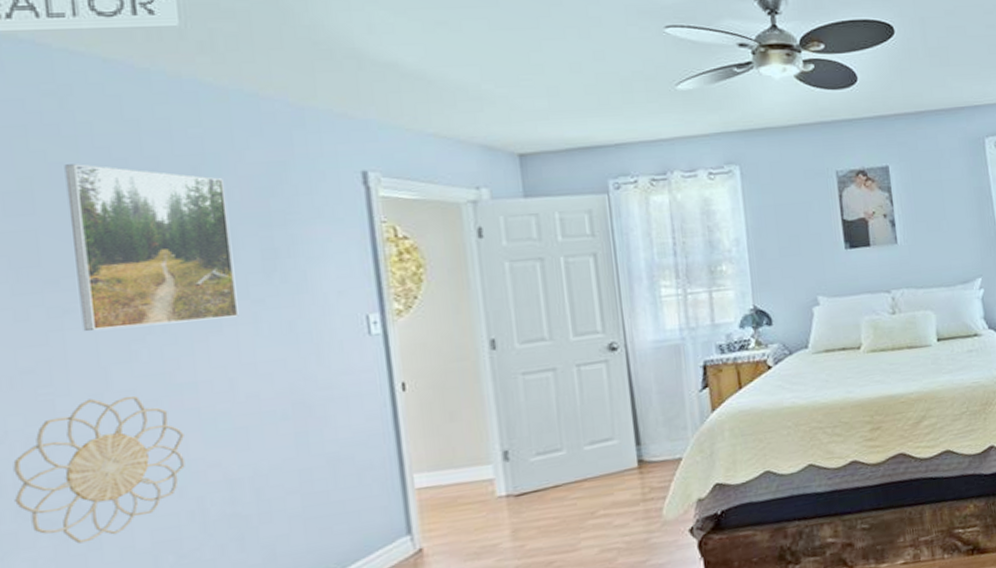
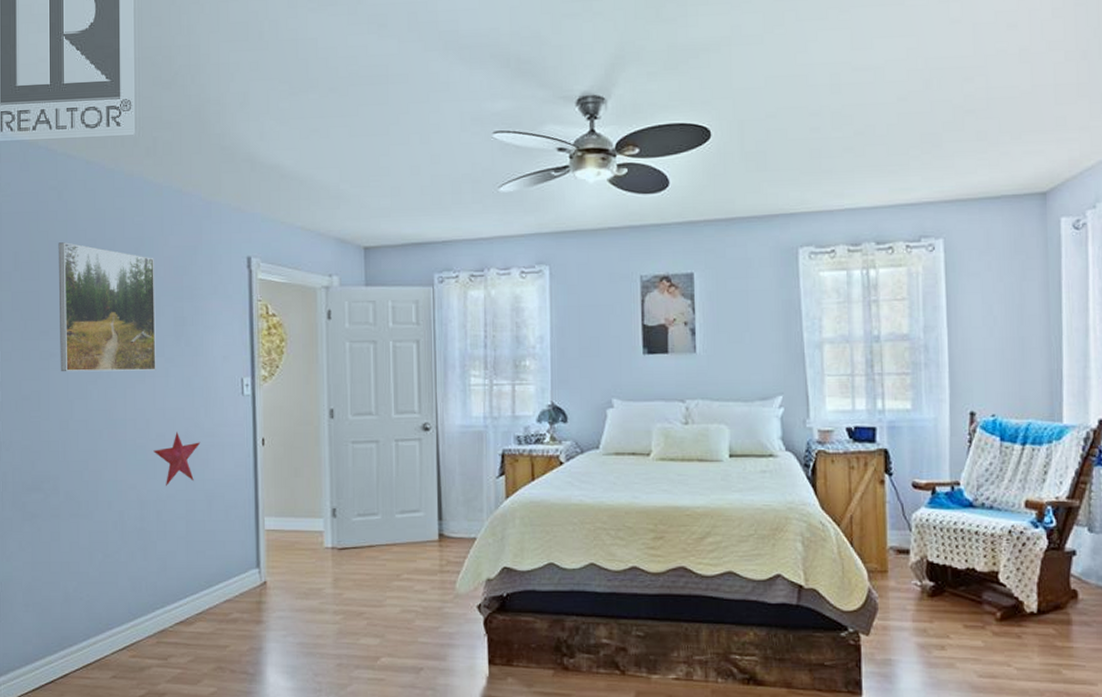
decorative wall piece: present [13,396,185,544] -> none [12,424,115,534]
decorative star: none [243,389,314,458] -> present [153,432,201,487]

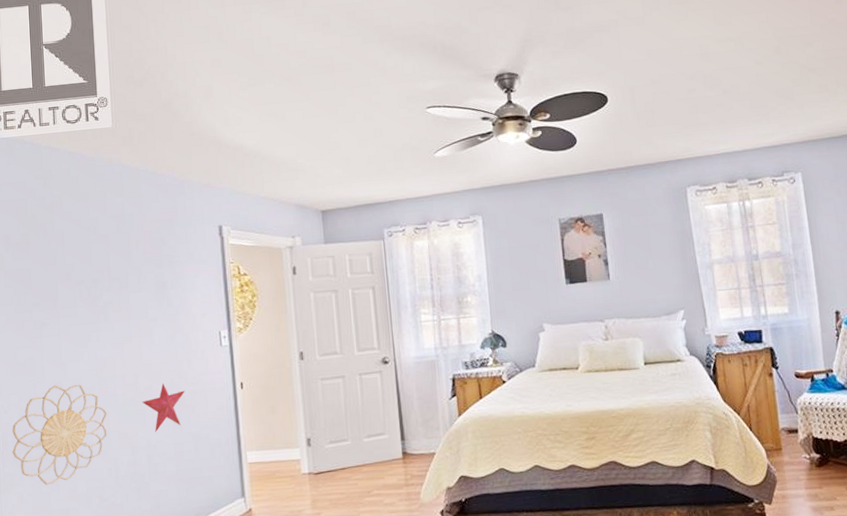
decorative wall piece: none [12,424,115,534] -> present [12,384,107,485]
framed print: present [58,242,156,372] -> none [46,224,141,338]

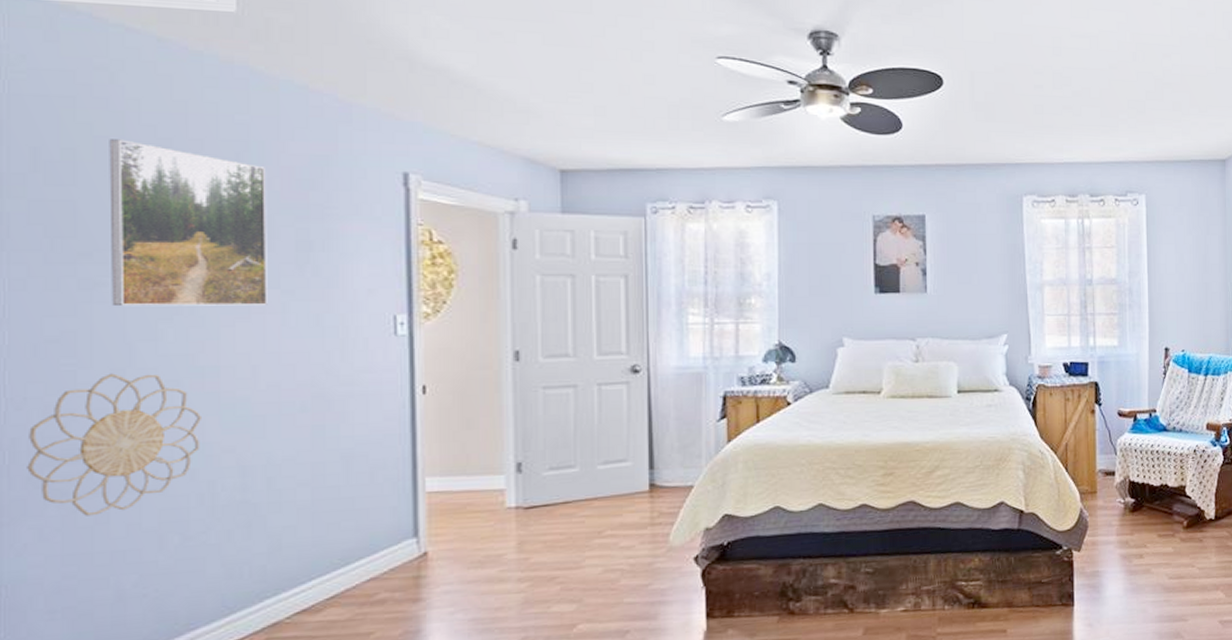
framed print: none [46,224,141,338] -> present [109,139,268,307]
decorative star: present [142,383,185,433] -> none [262,380,334,448]

